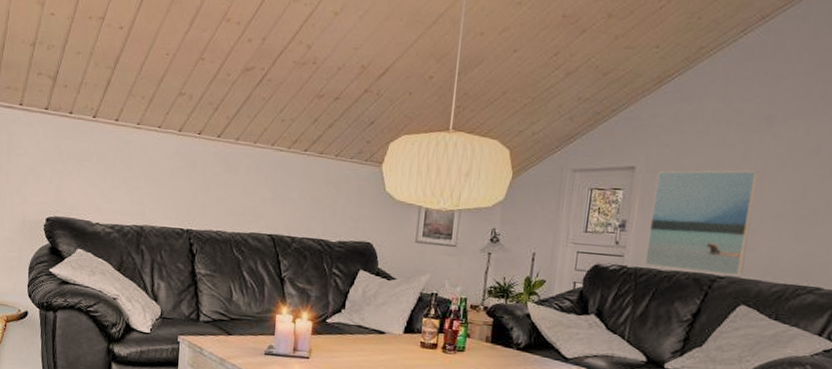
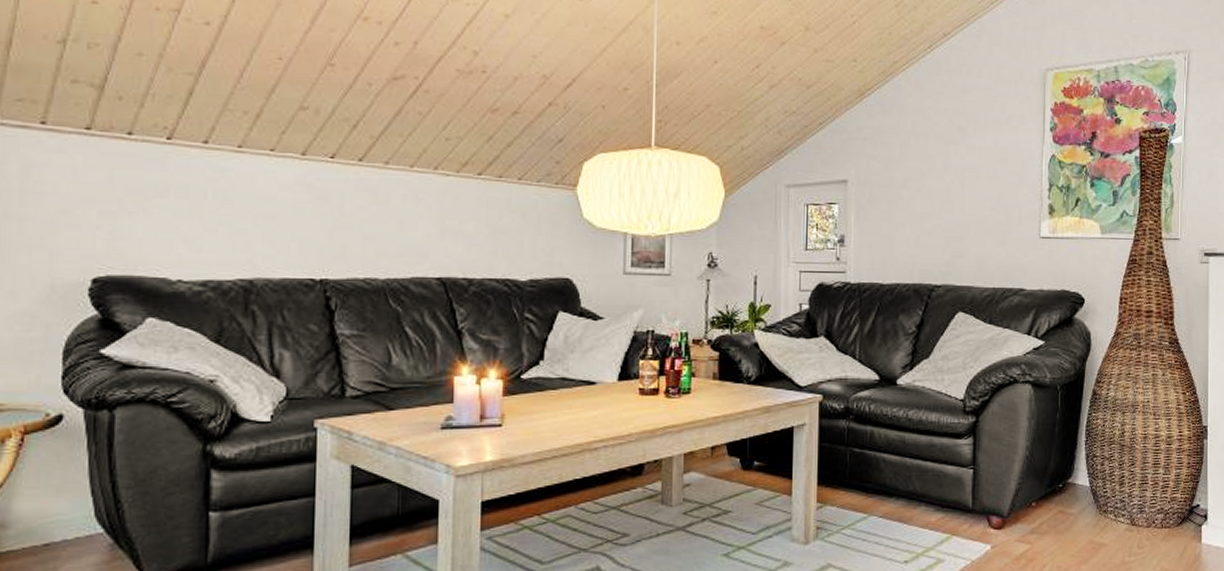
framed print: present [644,170,760,277] -> none [867,180,959,284]

